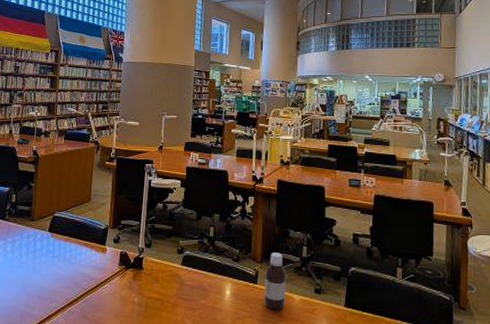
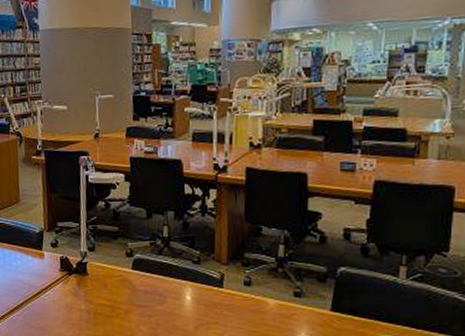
bottle: present [264,252,286,310] -> none [231,253,259,315]

